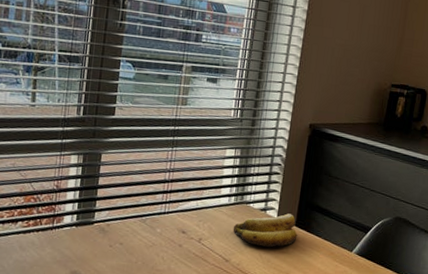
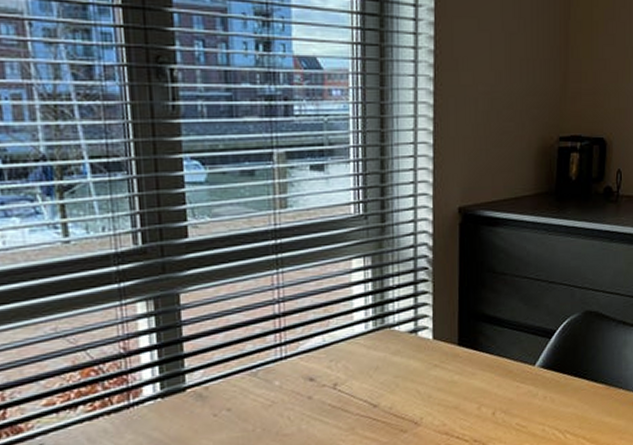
banana: present [233,213,298,248] -> none [376,330,463,380]

